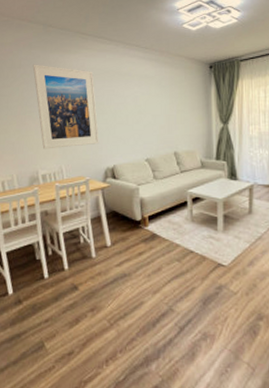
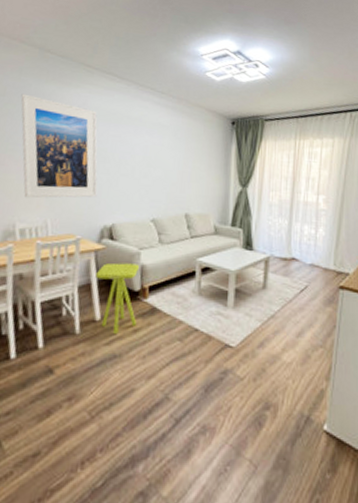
side table: none [104,198,141,256] -> present [96,263,140,334]

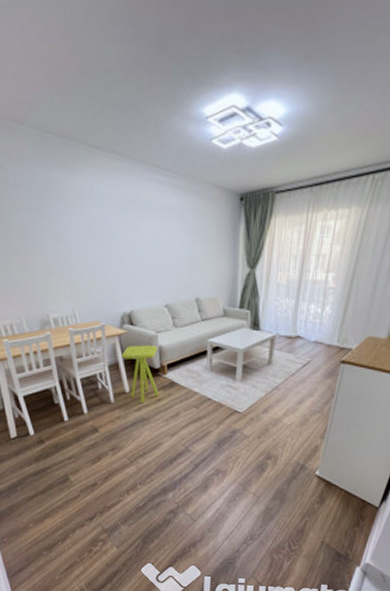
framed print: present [21,93,98,198] -> none [31,184,114,290]

